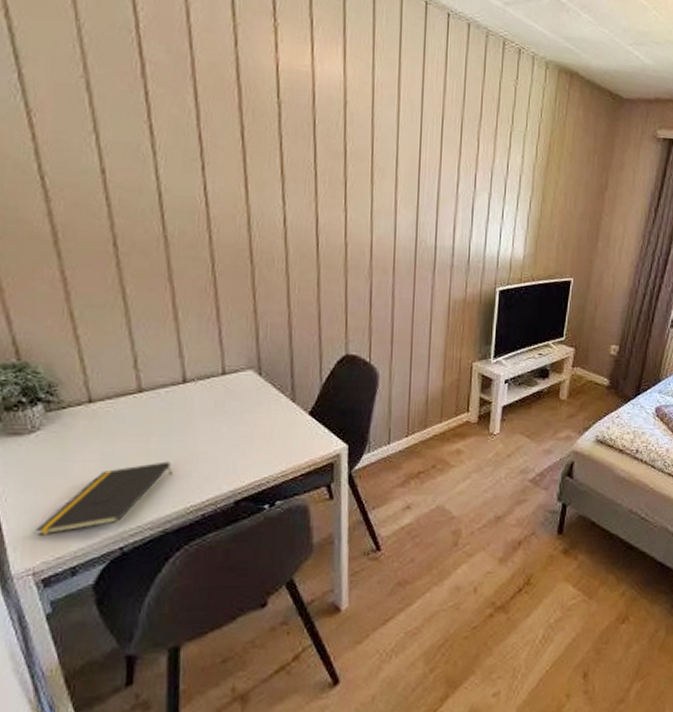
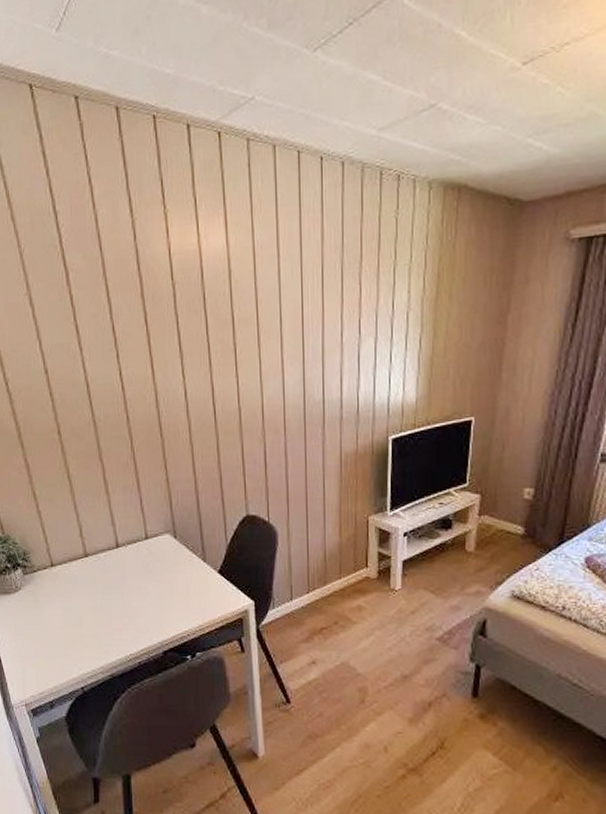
notepad: present [36,461,172,535] -> none [24,615,114,675]

